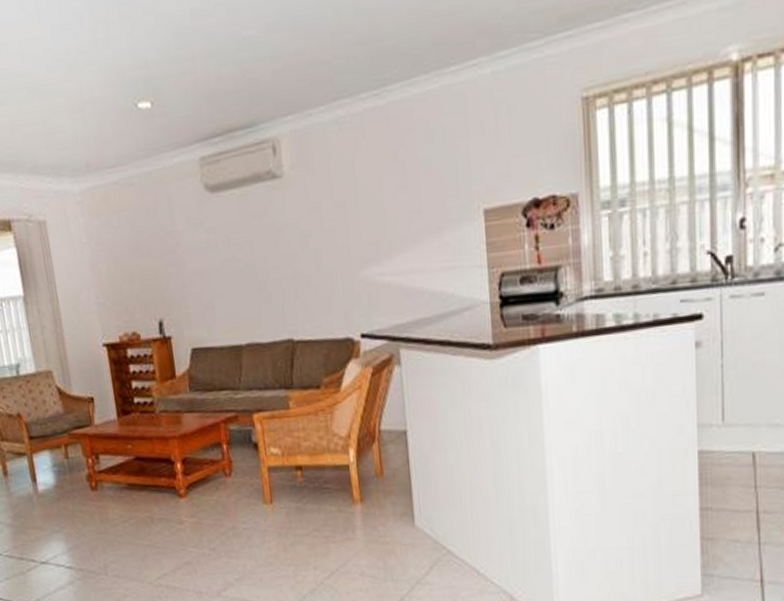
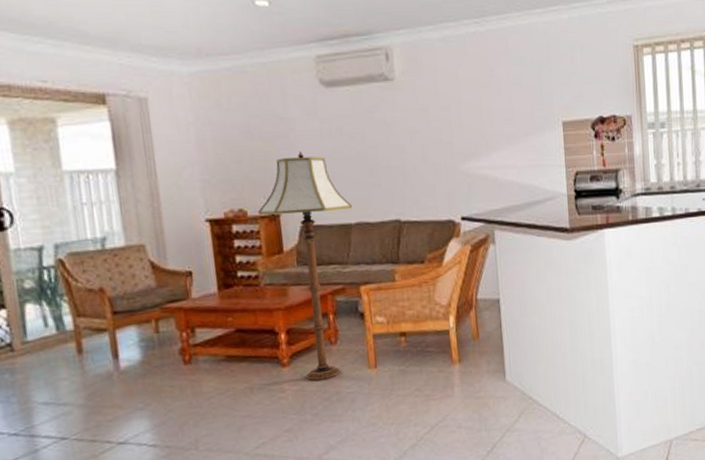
floor lamp: none [150,266,243,514] -> present [258,151,353,381]

